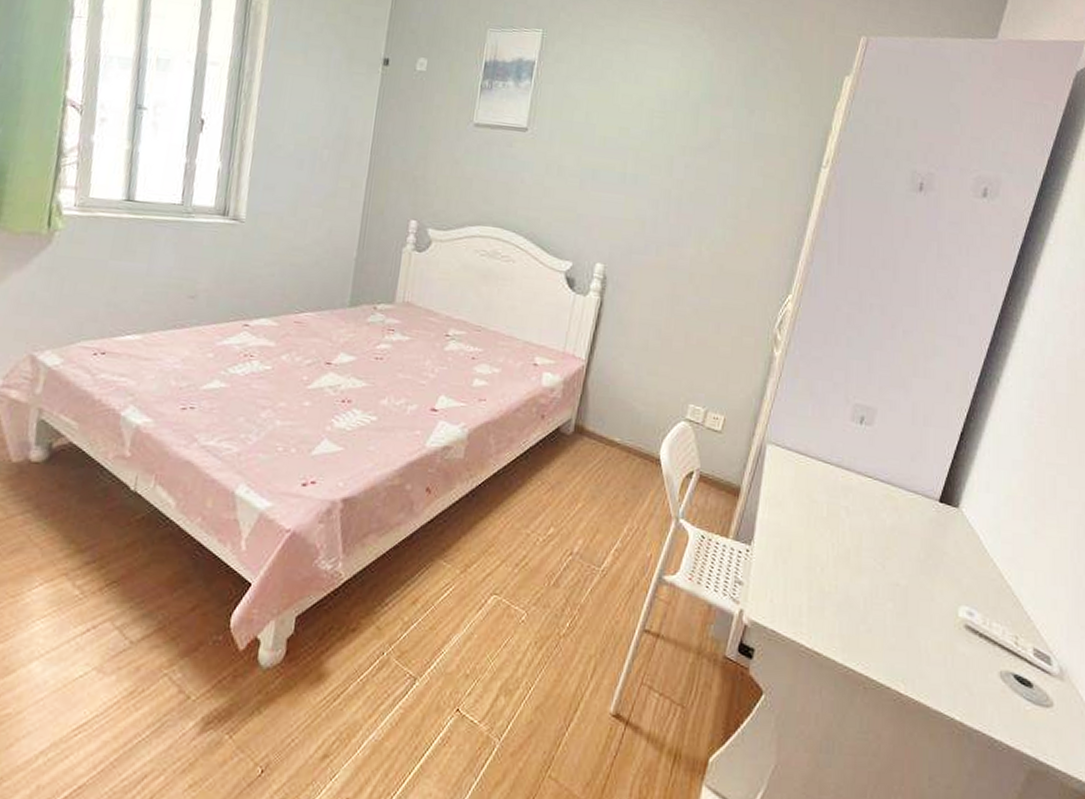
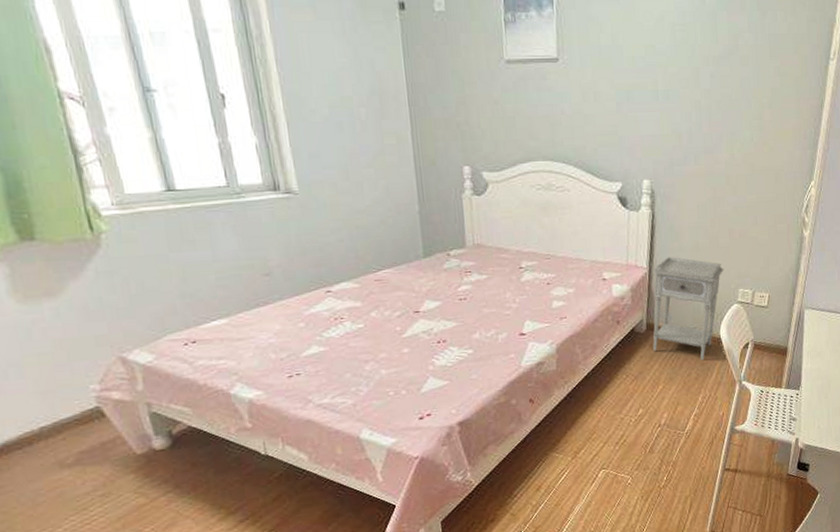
nightstand: none [578,352,675,483] -> present [652,257,724,361]

